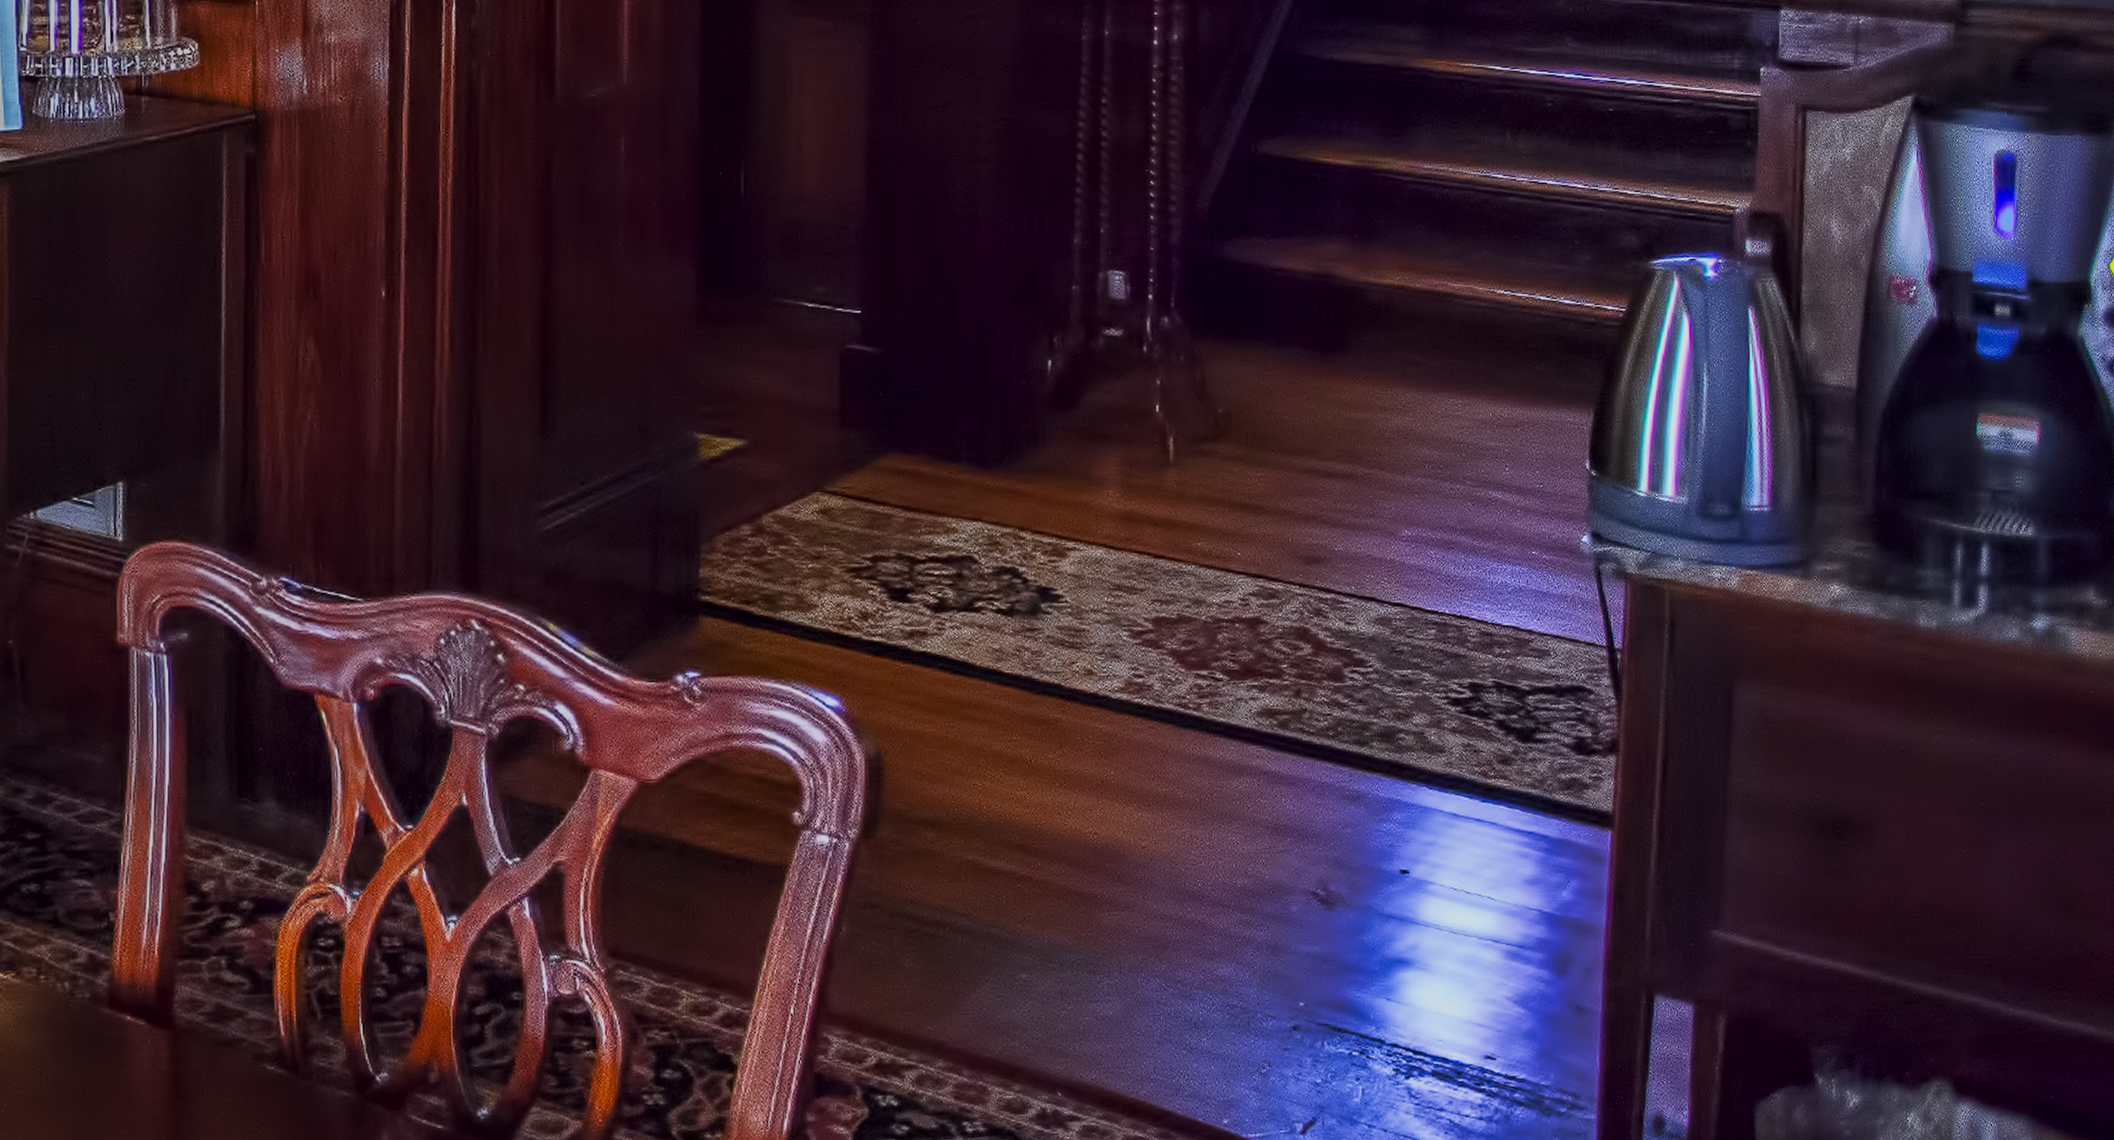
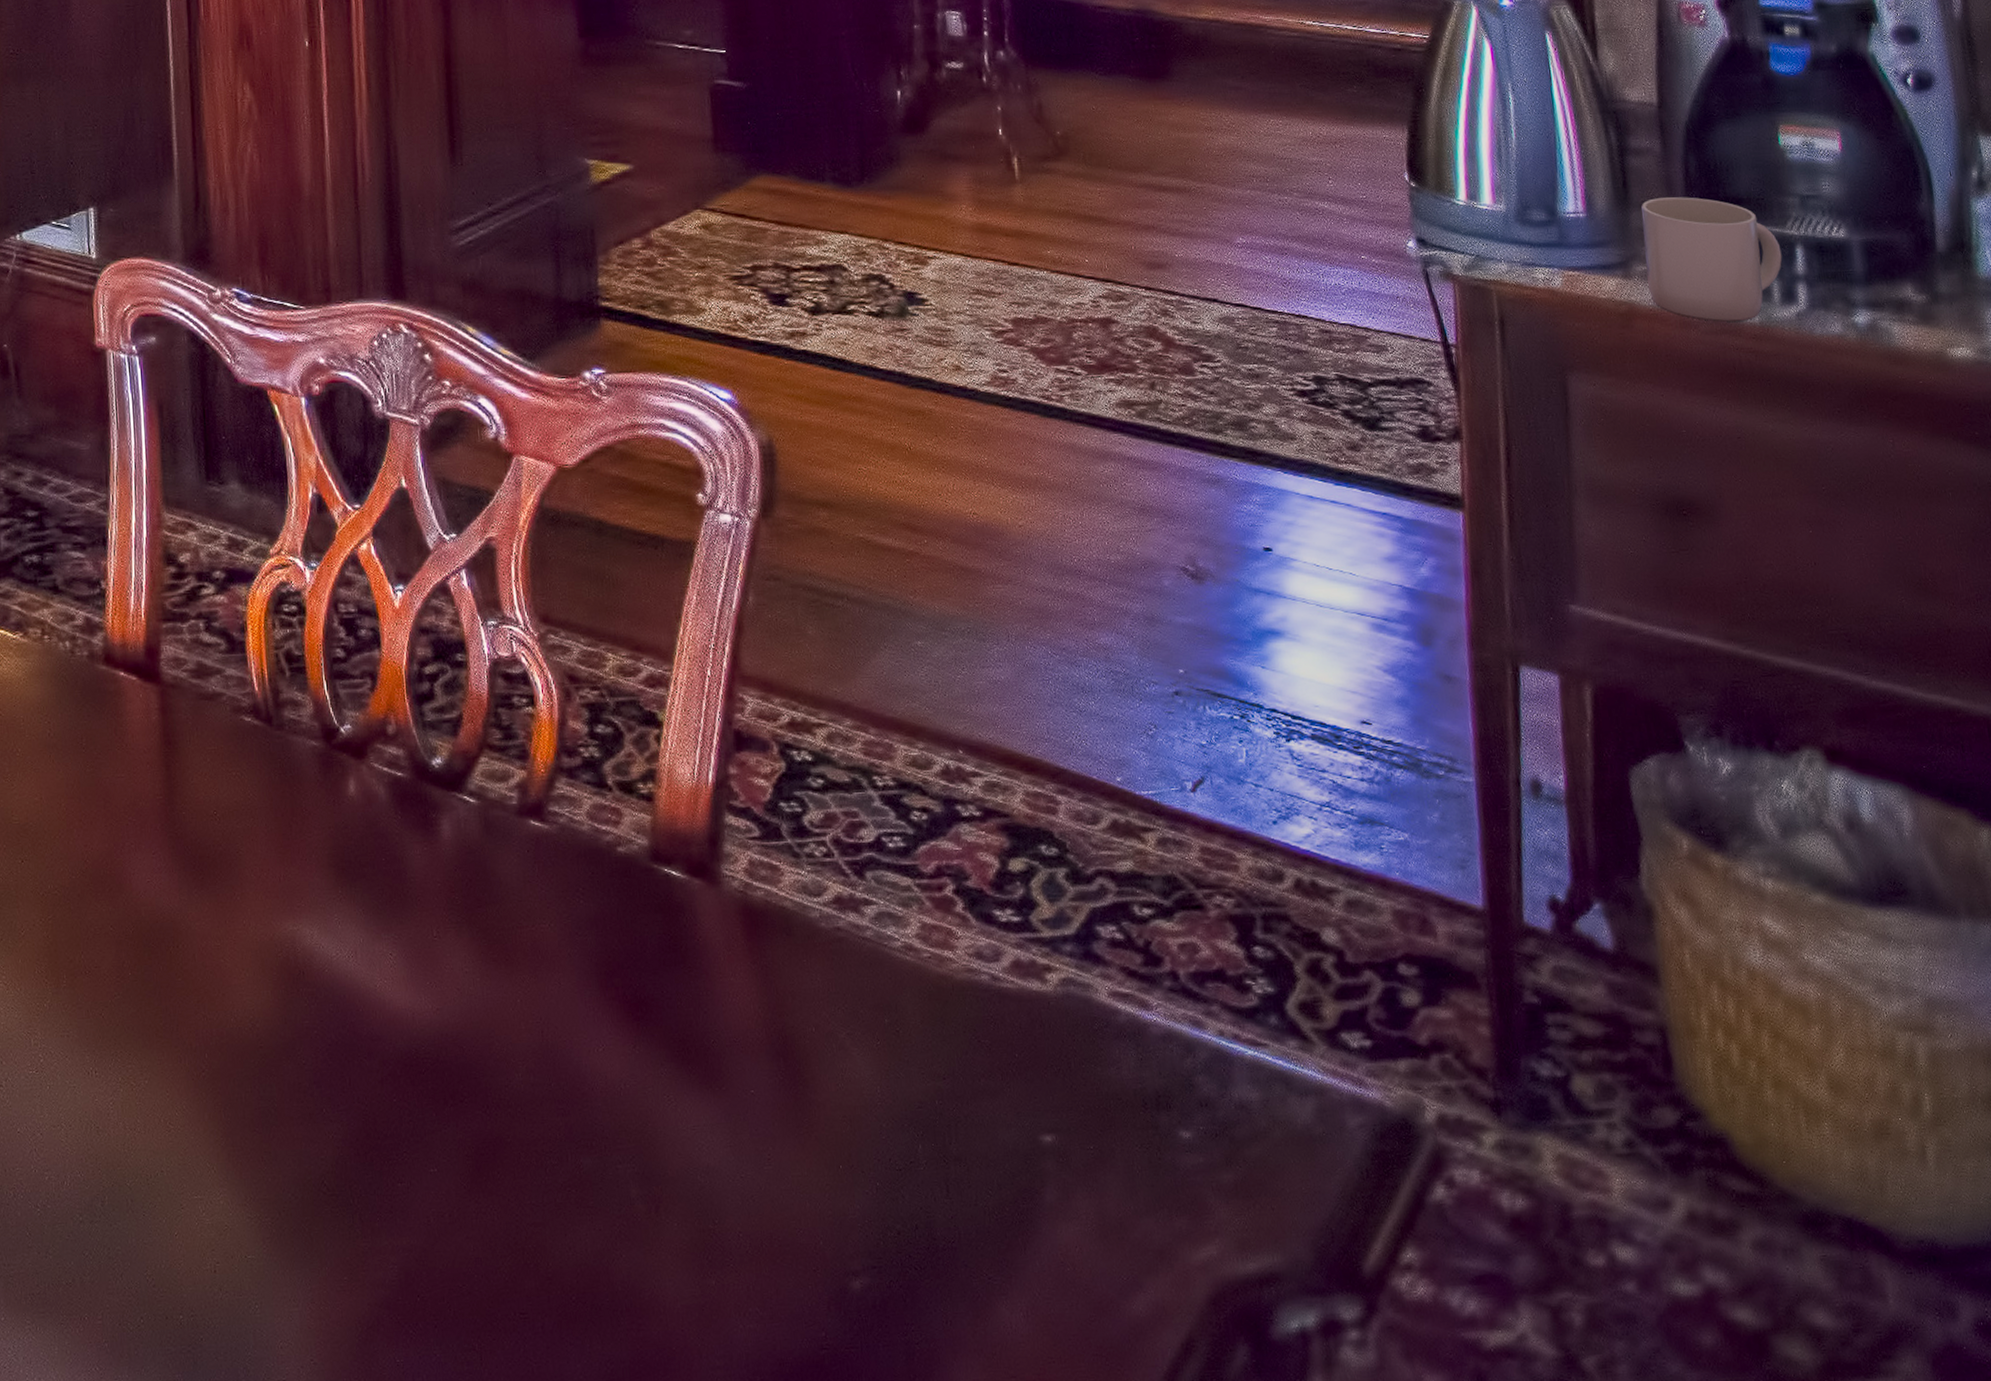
mug: none [1826,490,1967,626] -> present [1641,197,1783,322]

